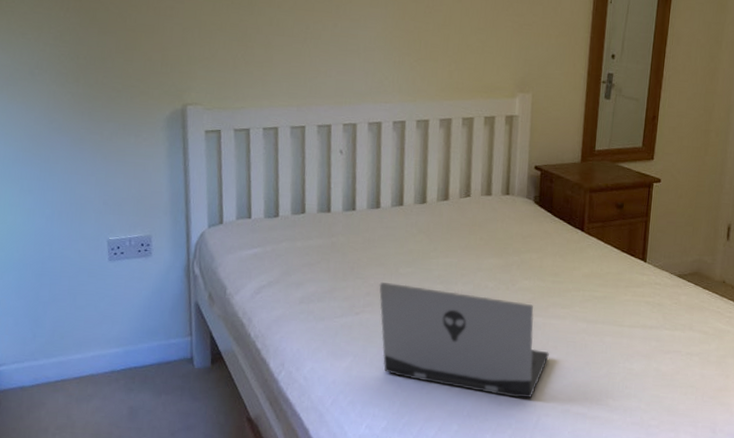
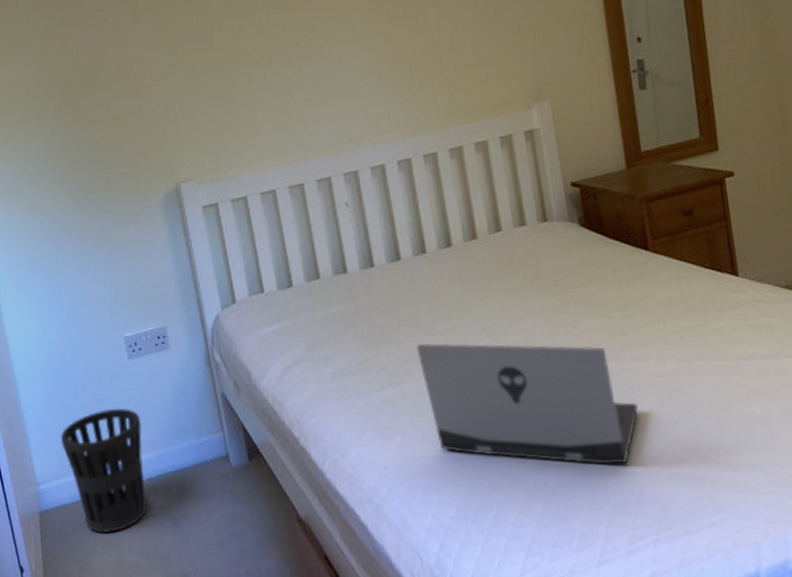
wastebasket: none [27,303,113,416] -> present [60,408,148,534]

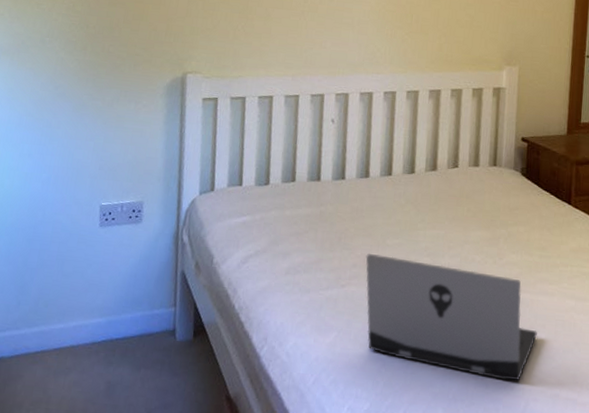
wastebasket: present [60,408,148,534] -> none [12,270,98,391]

